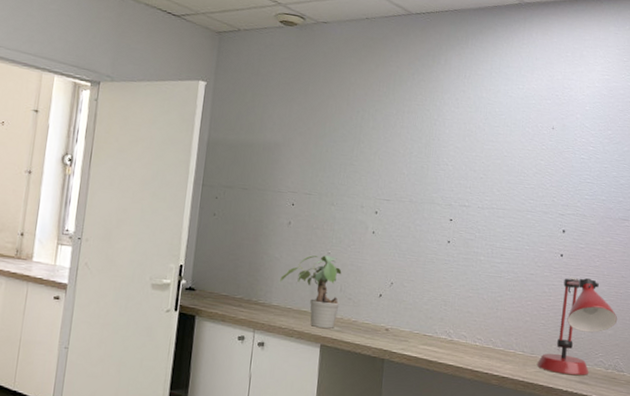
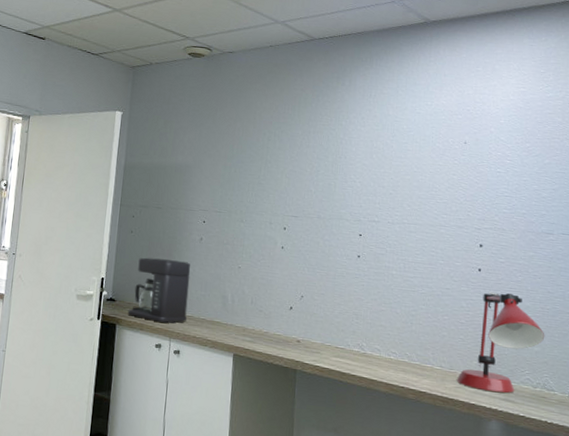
coffee maker: none [208,242,278,314] -> present [127,257,191,323]
potted plant: present [278,254,342,328] -> none [192,268,252,339]

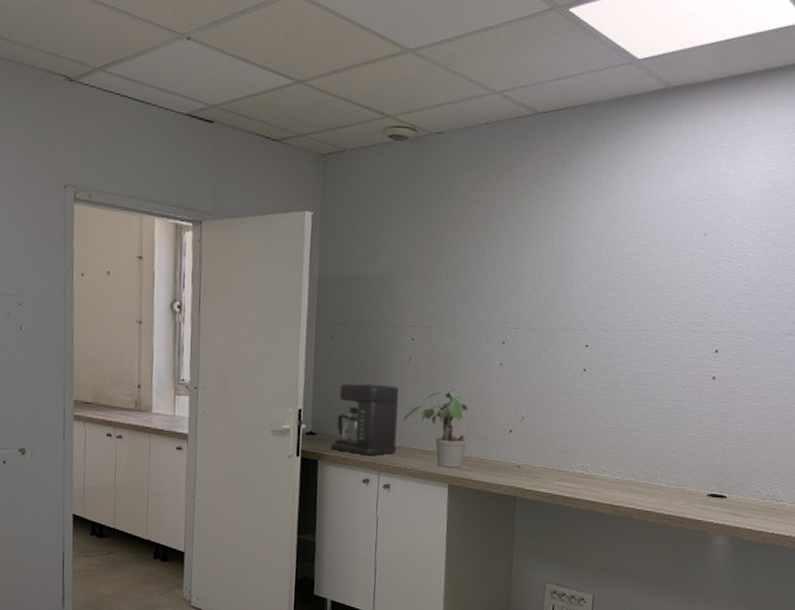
potted plant: none [192,268,252,339] -> present [401,391,468,468]
desk lamp: present [456,292,545,394] -> none [683,401,778,508]

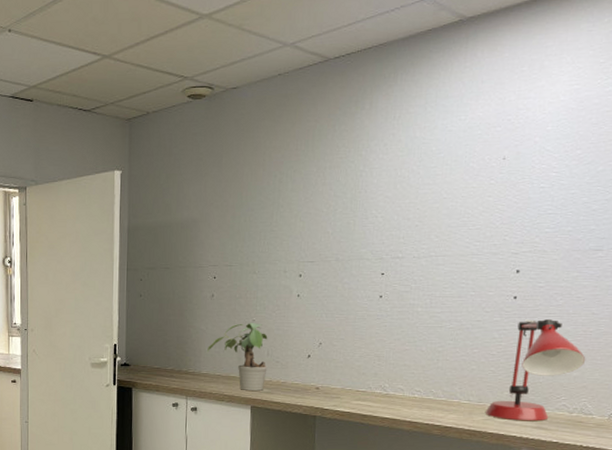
coffee maker: present [330,383,399,456] -> none [143,320,204,383]
desk lamp: none [683,401,778,508] -> present [485,319,586,422]

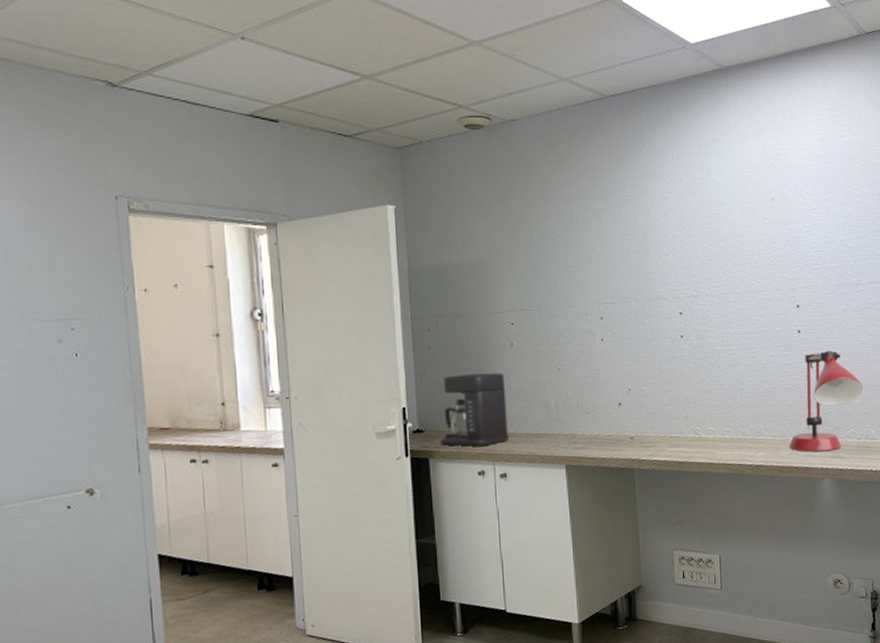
coffee maker: none [143,320,204,383] -> present [440,373,510,447]
potted plant: present [206,322,268,391] -> none [511,371,579,448]

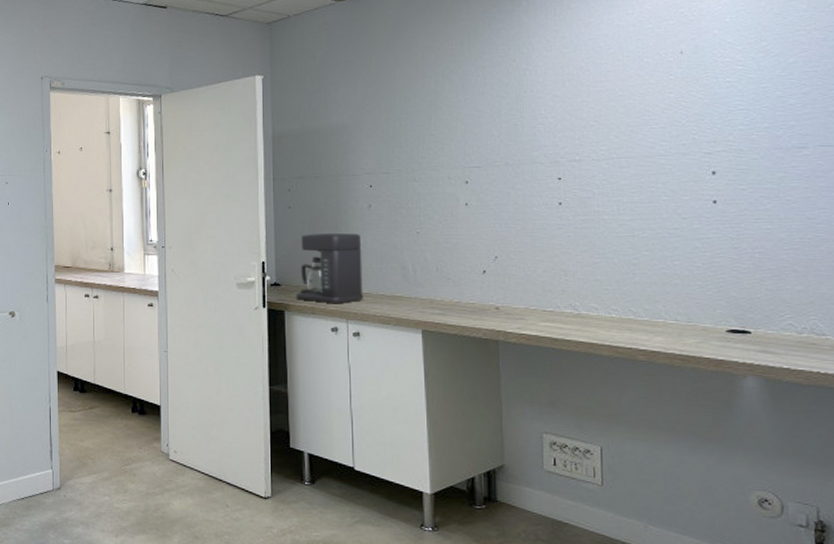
desk lamp: present [788,351,864,452] -> none [697,226,808,344]

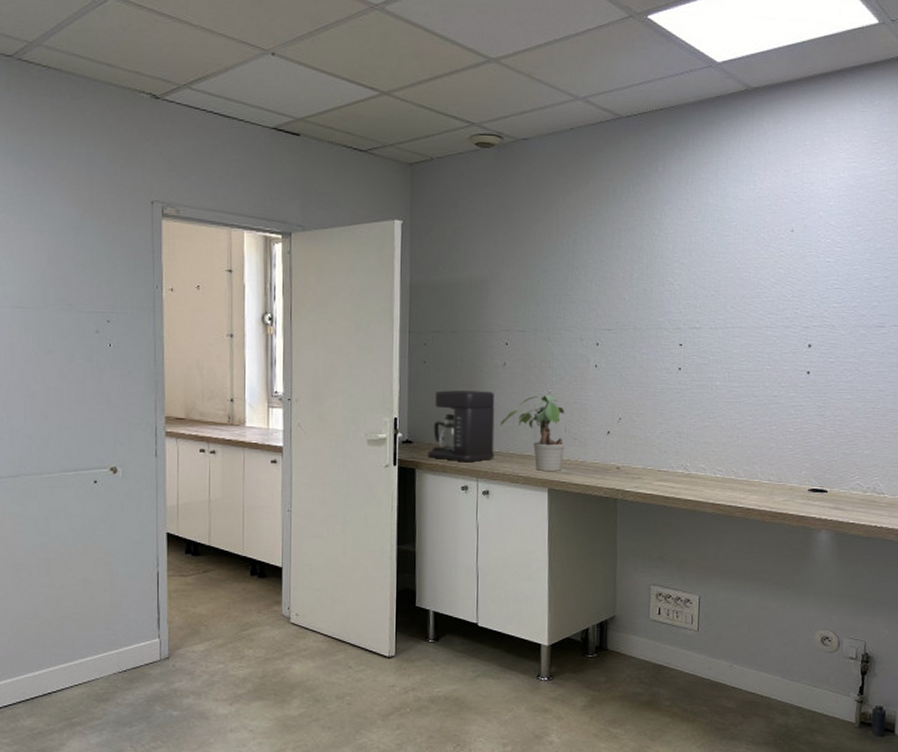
potted plant: none [366,234,438,312] -> present [498,394,565,471]

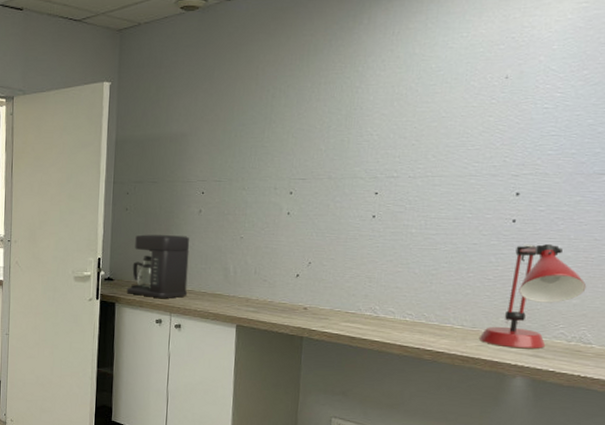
potted plant: present [498,394,565,471] -> none [192,239,256,309]
desk lamp: none [785,395,876,502] -> present [478,244,587,349]

